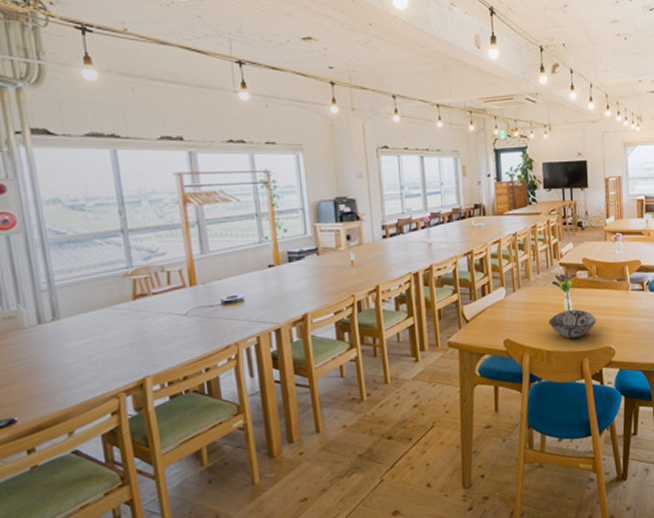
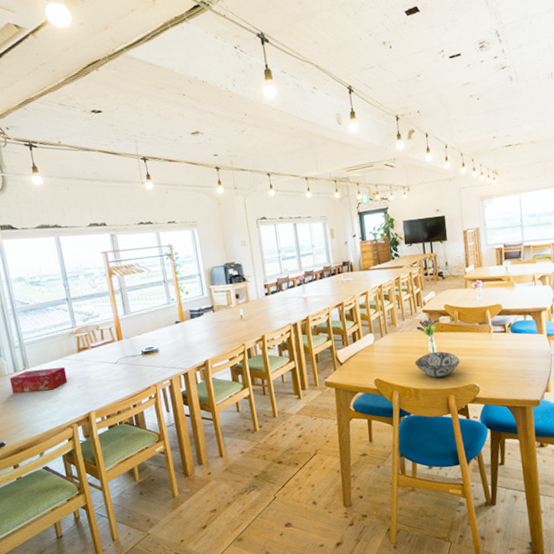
tissue box: none [30,319,116,352] -> present [9,367,68,393]

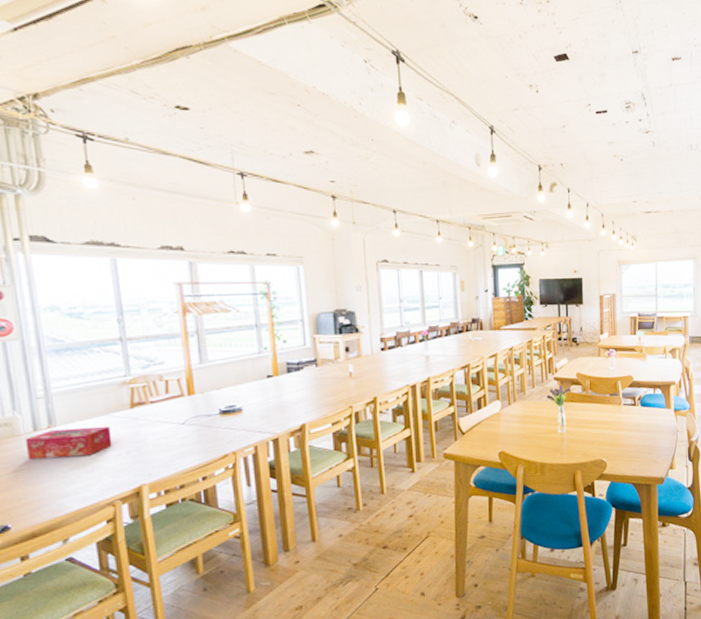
decorative bowl: present [415,351,460,378] -> none [543,423,589,452]

